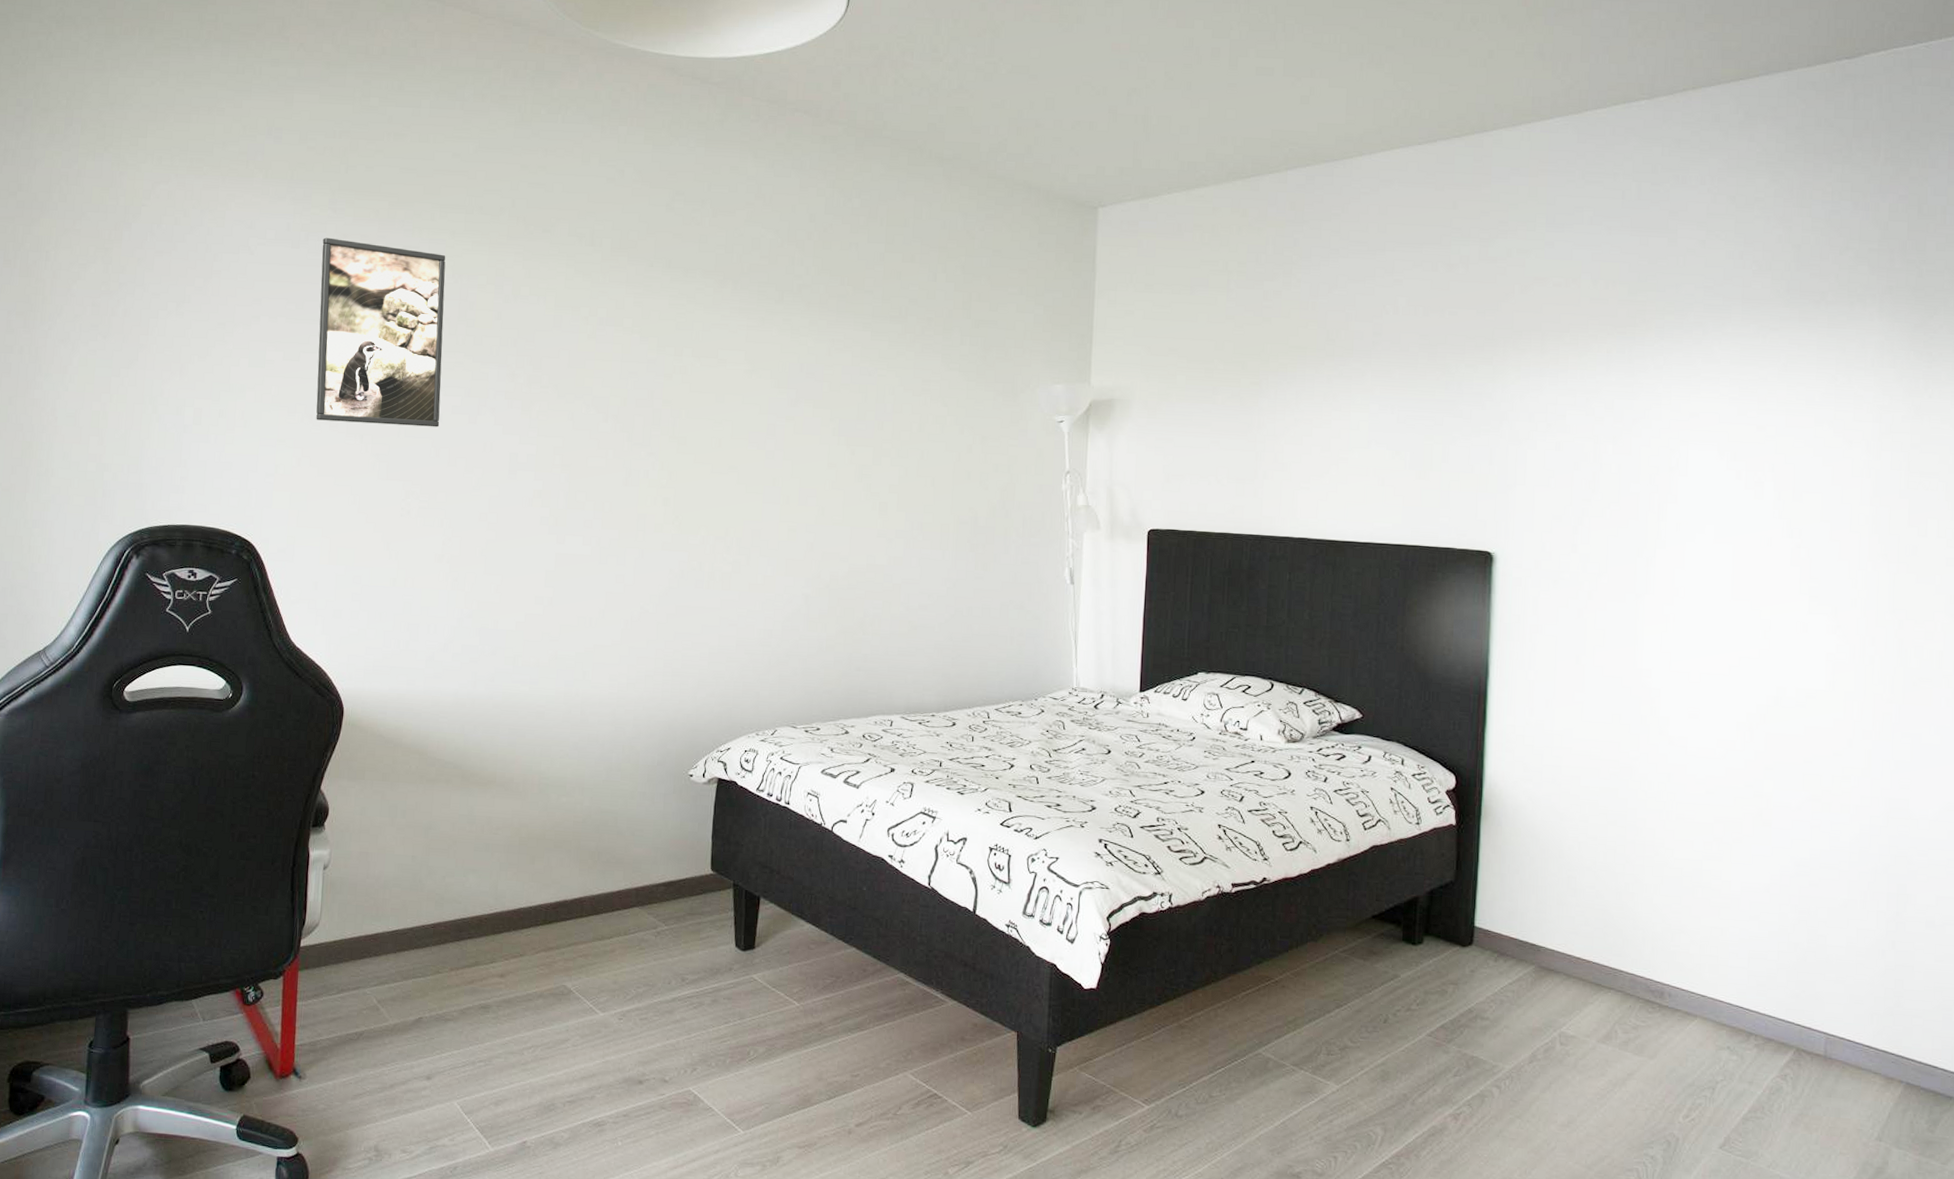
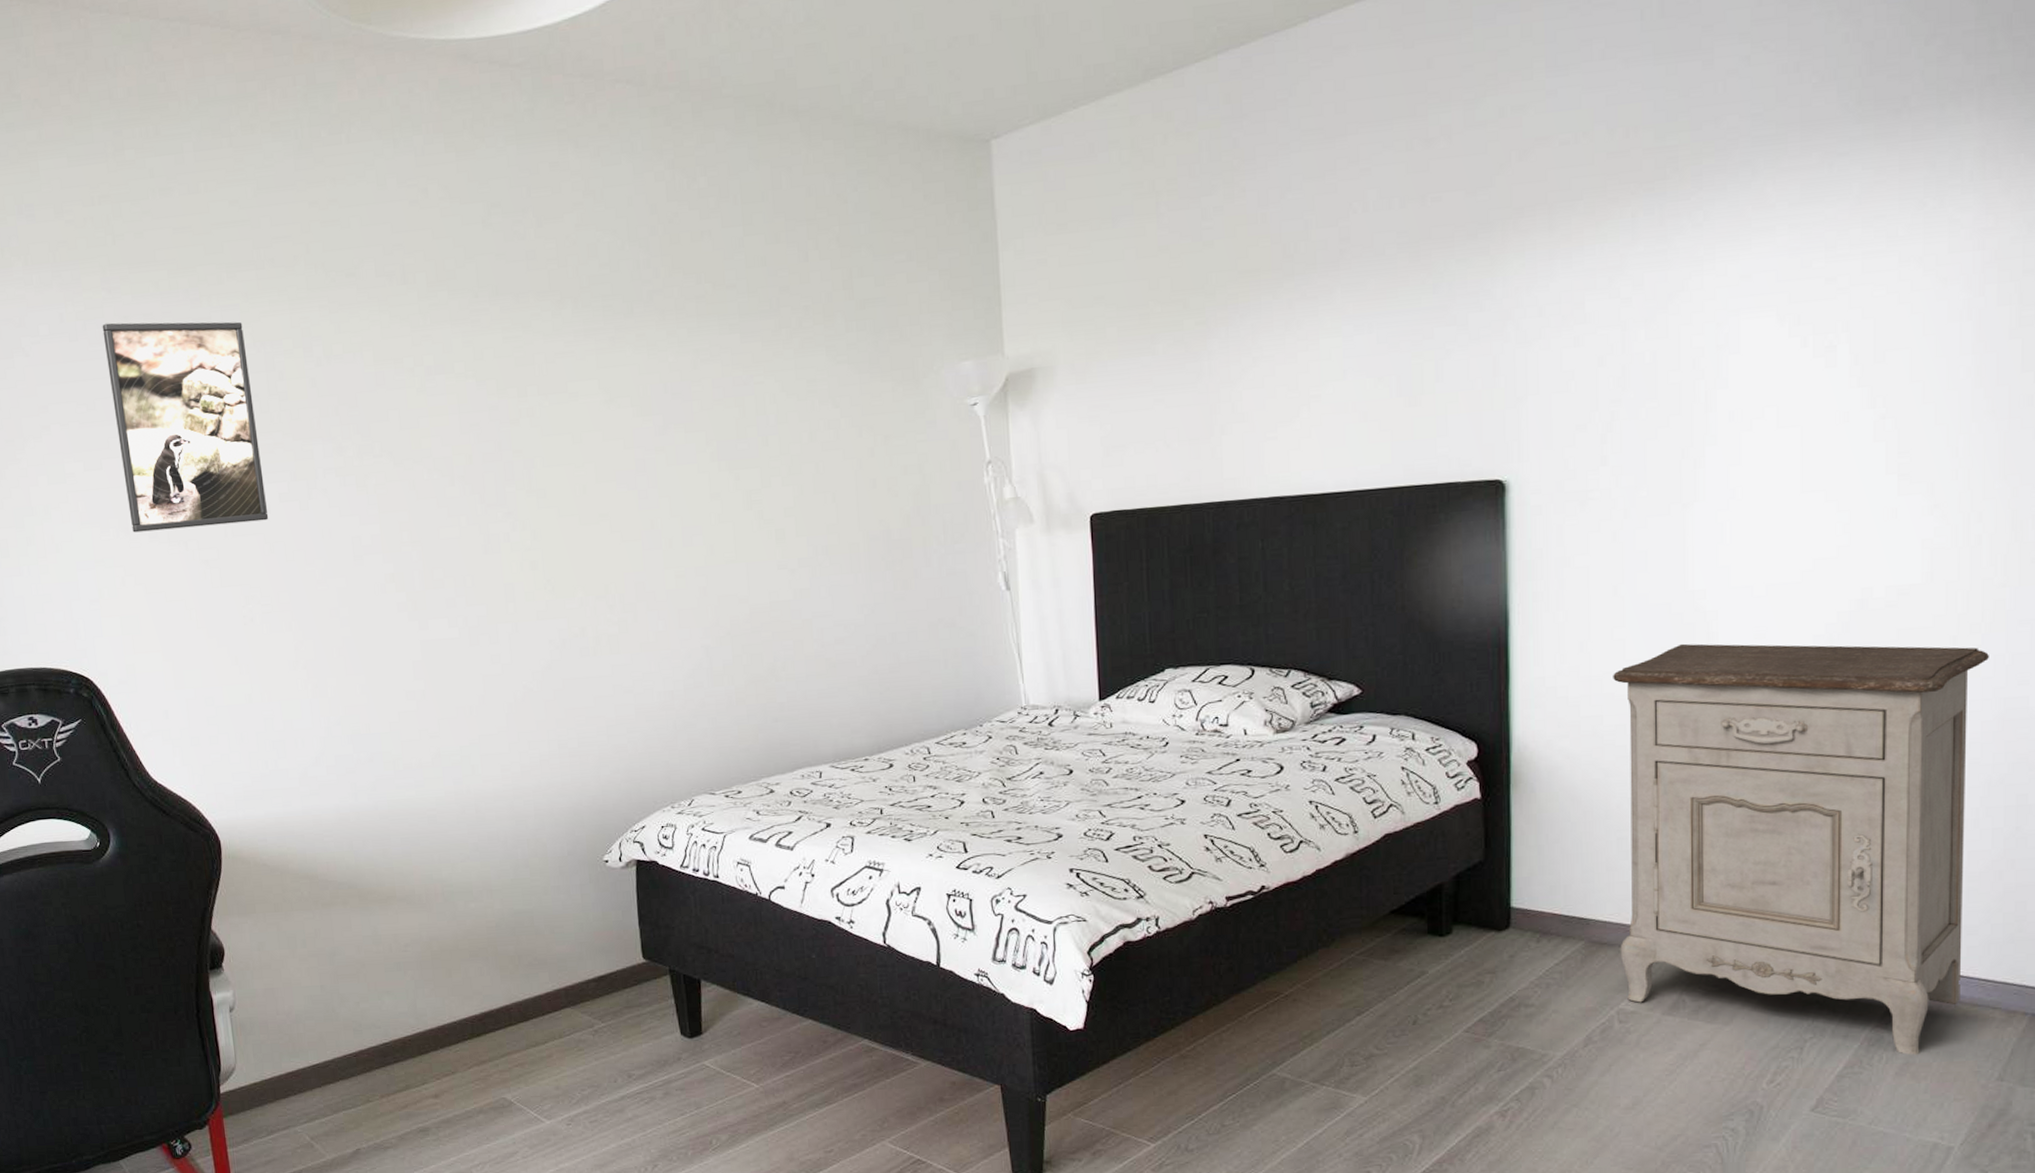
nightstand: none [1564,713,1878,1108] -> present [1613,643,1989,1056]

